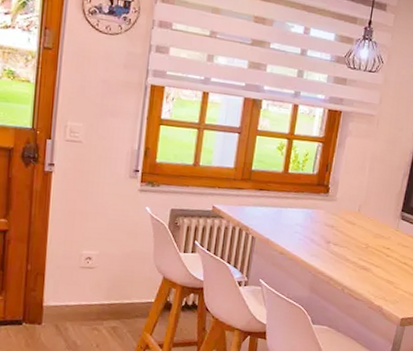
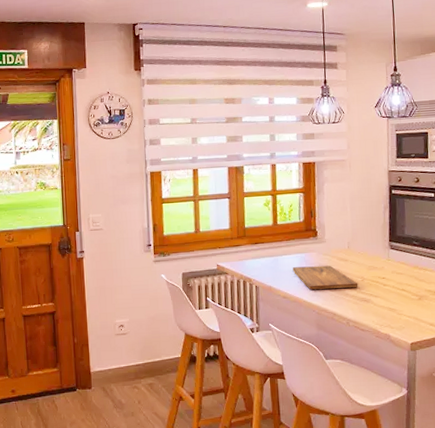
cutting board: none [295,222,362,254] -> present [292,265,359,290]

